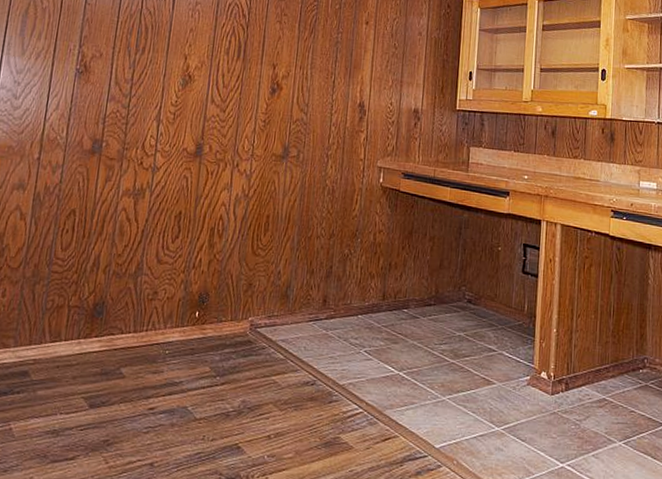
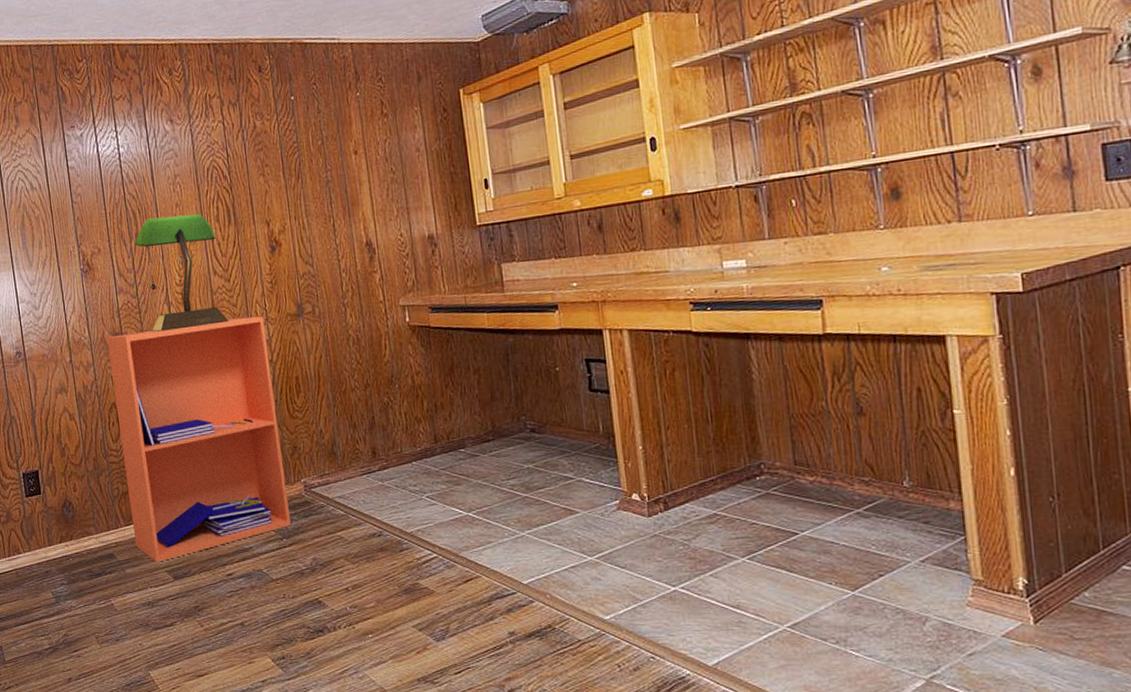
bookshelf: none [56,141,249,387] -> present [107,316,291,562]
table lamp: none [133,36,222,151] -> present [134,213,229,332]

